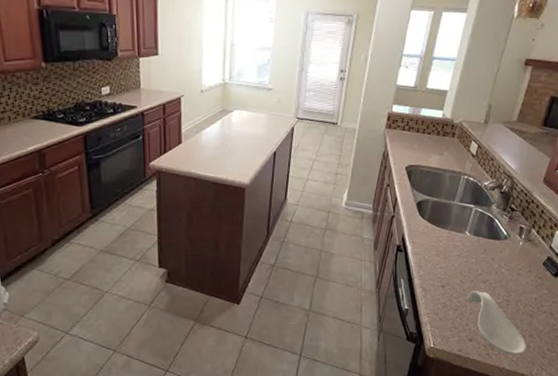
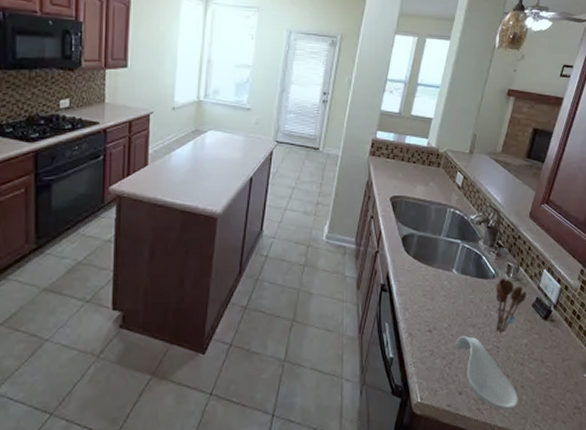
utensil holder: none [506,239,539,288] -> present [496,278,527,333]

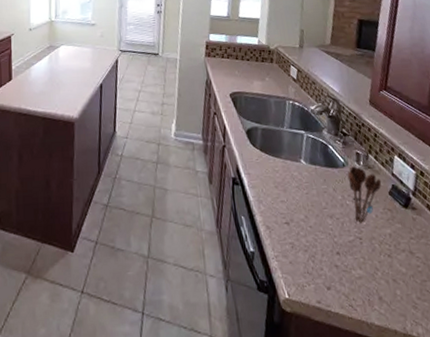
spoon rest: present [455,335,518,411] -> none [314,226,393,307]

